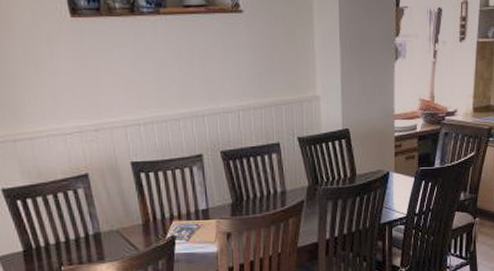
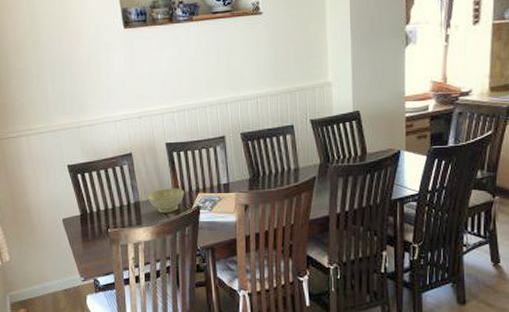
bowl: none [110,215,157,246] -> present [147,188,185,213]

